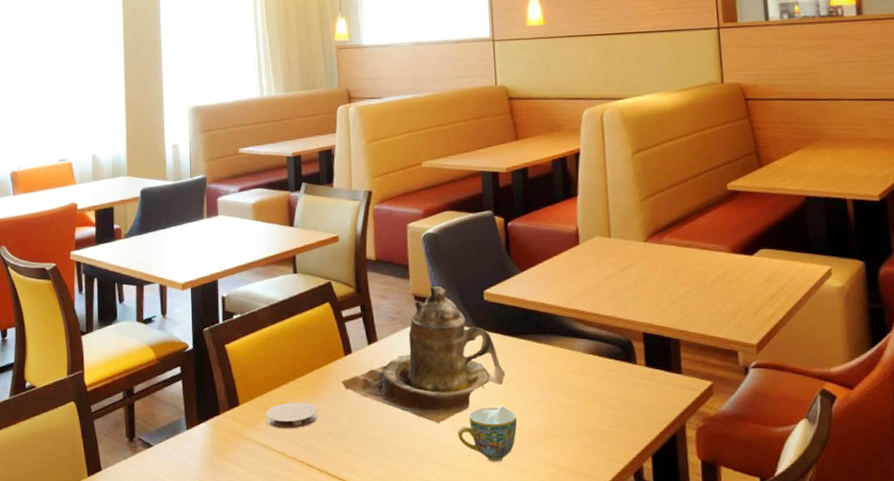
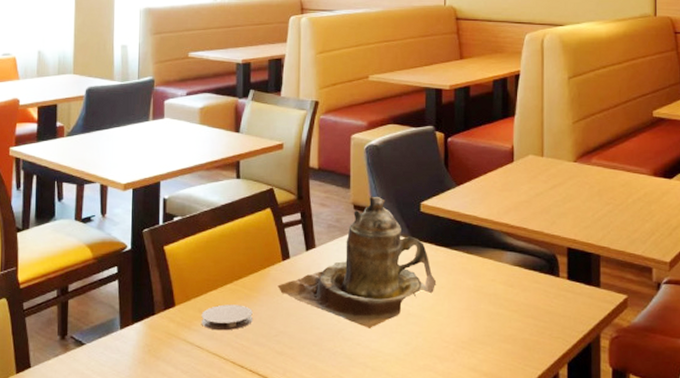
teacup: present [457,406,517,463] -> none [387,313,445,367]

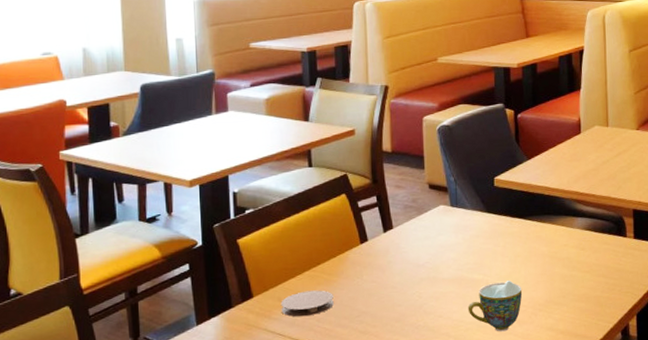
teapot: present [278,197,437,328] -> none [357,175,513,301]
teacup: none [387,313,445,367] -> present [467,280,523,332]

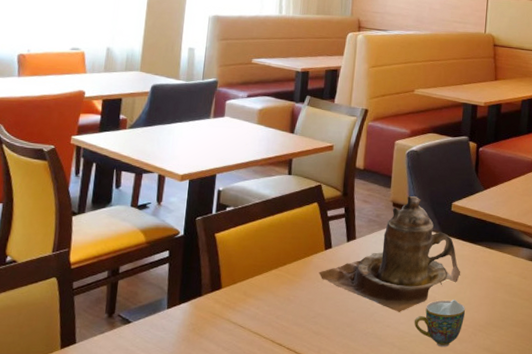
coaster: present [280,290,334,317] -> none [245,288,294,312]
teapot: none [357,175,513,301] -> present [319,196,461,312]

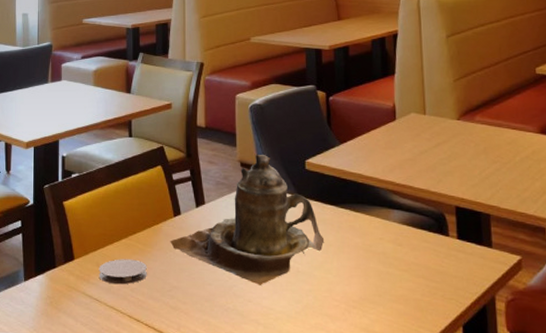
coaster: none [245,288,294,312] -> present [98,259,147,285]
teacup: present [414,300,466,347] -> none [277,271,335,326]

